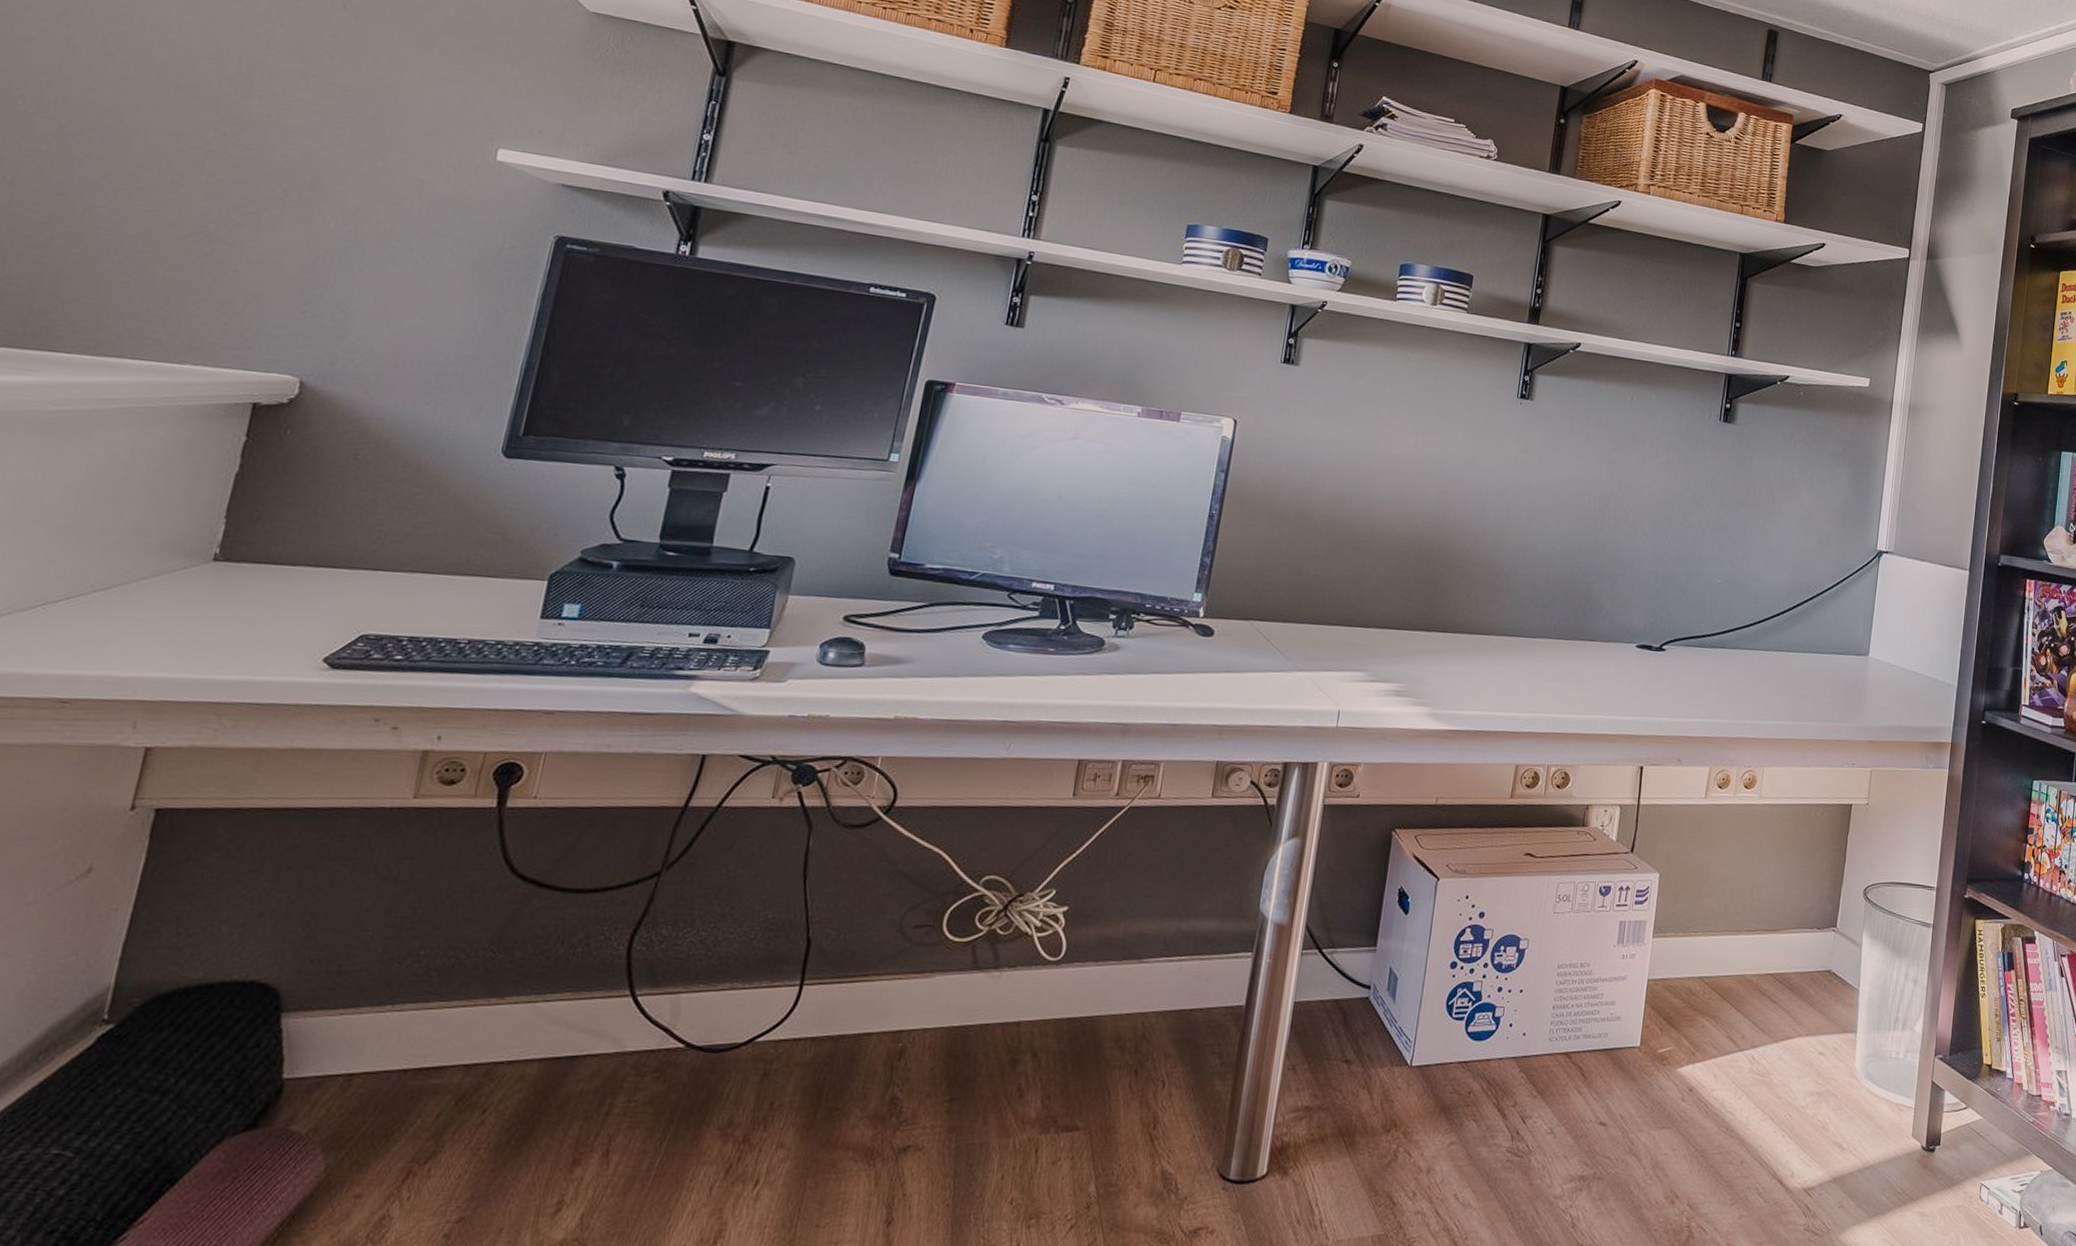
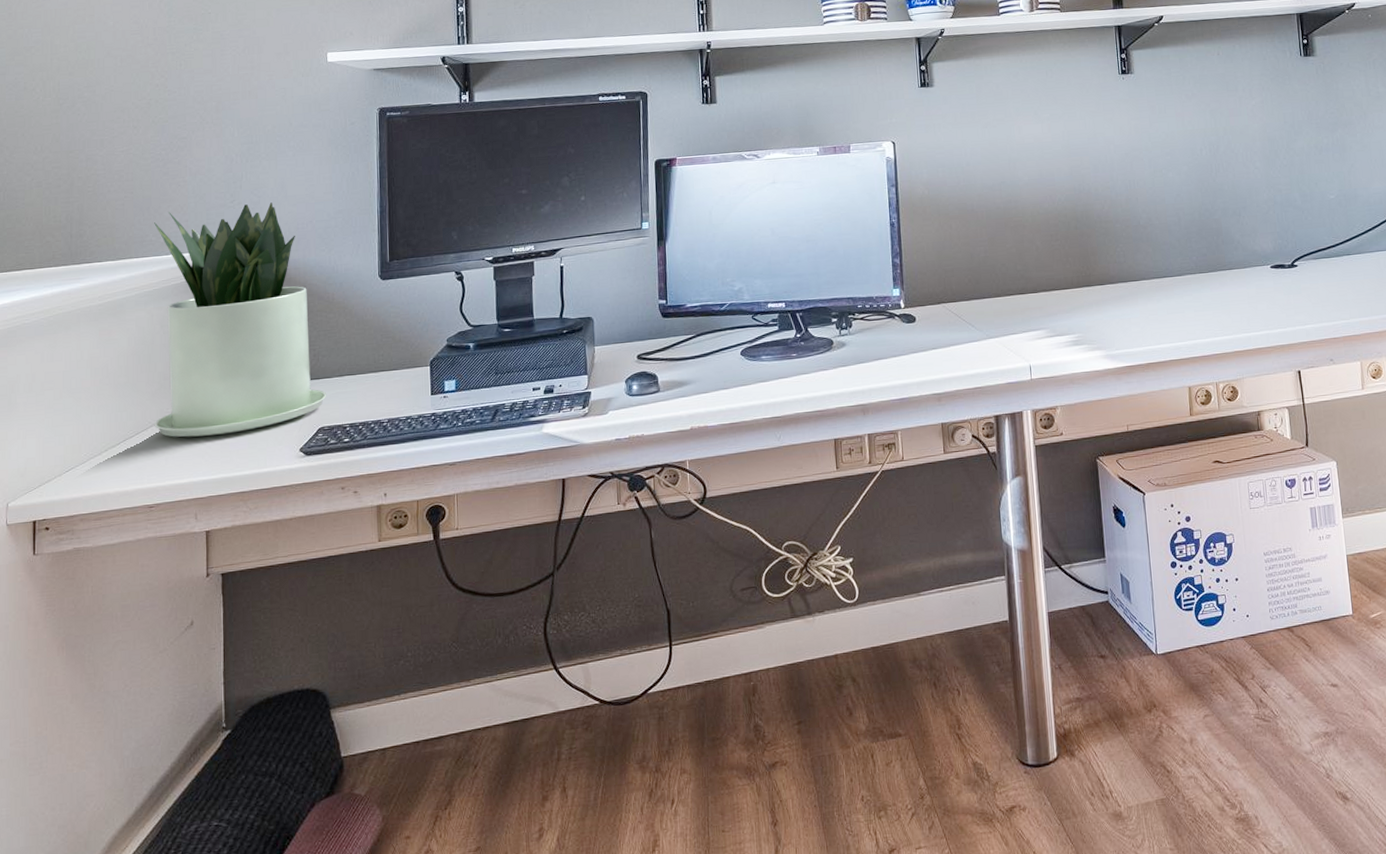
planter: none [98,306,390,622] -> present [154,202,327,437]

